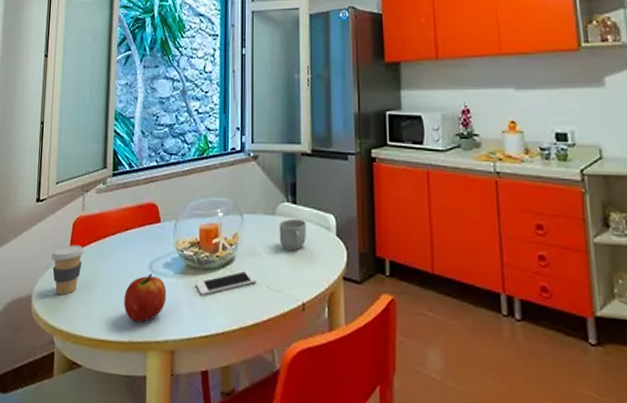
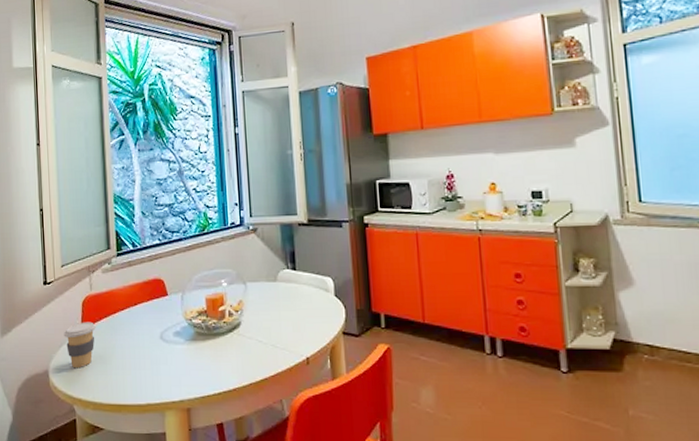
apple: present [124,273,167,323] -> none [138,342,179,387]
cell phone: present [196,270,256,296] -> none [206,332,263,359]
mug: present [279,218,306,251] -> none [280,283,307,313]

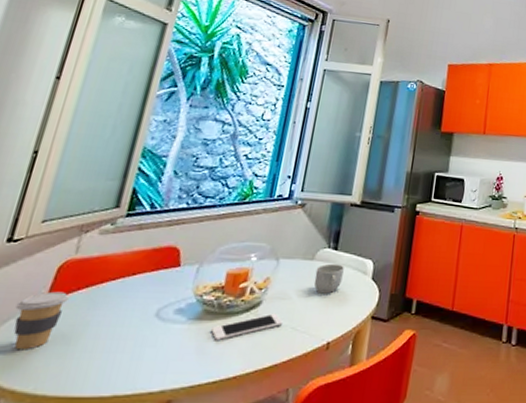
cell phone: none [206,332,263,359] -> present [211,313,282,341]
mug: none [280,283,307,313] -> present [314,263,344,294]

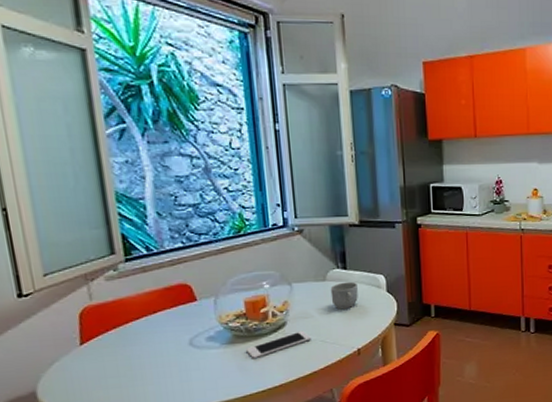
coffee cup: present [13,291,70,350] -> none [54,334,102,386]

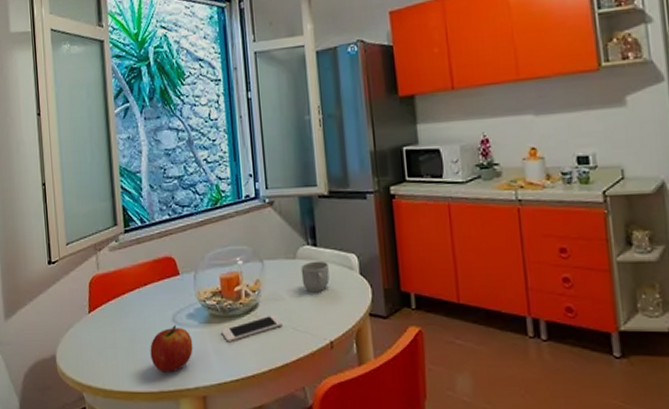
apple: none [162,348,215,394] -> present [150,325,193,373]

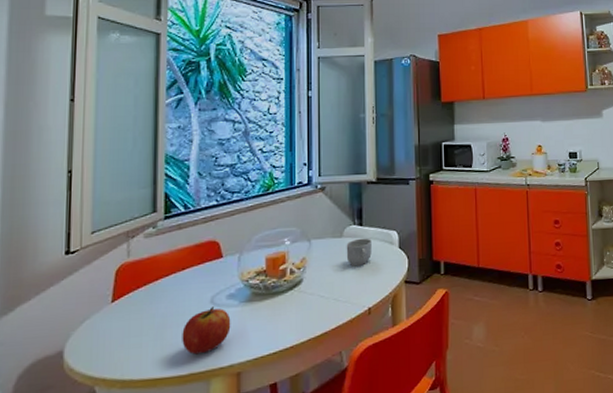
cell phone: present [221,314,282,343] -> none [263,288,324,318]

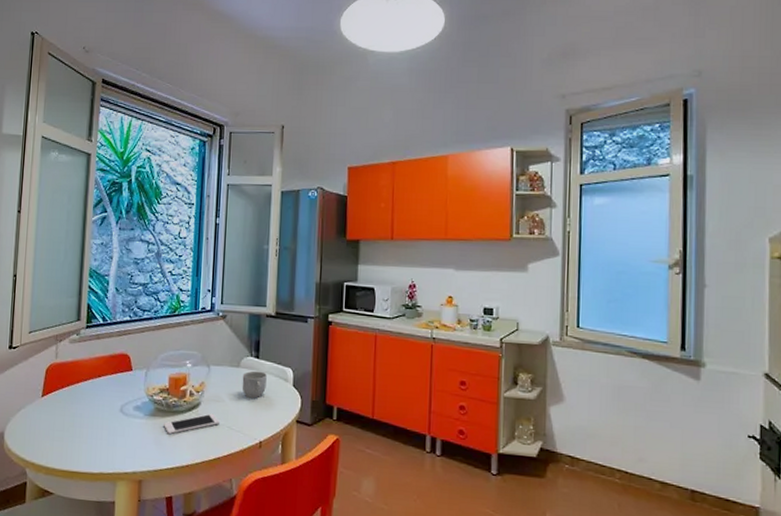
apple: present [182,306,231,355] -> none [95,415,136,457]
cell phone: none [263,288,324,318] -> present [164,413,219,435]

